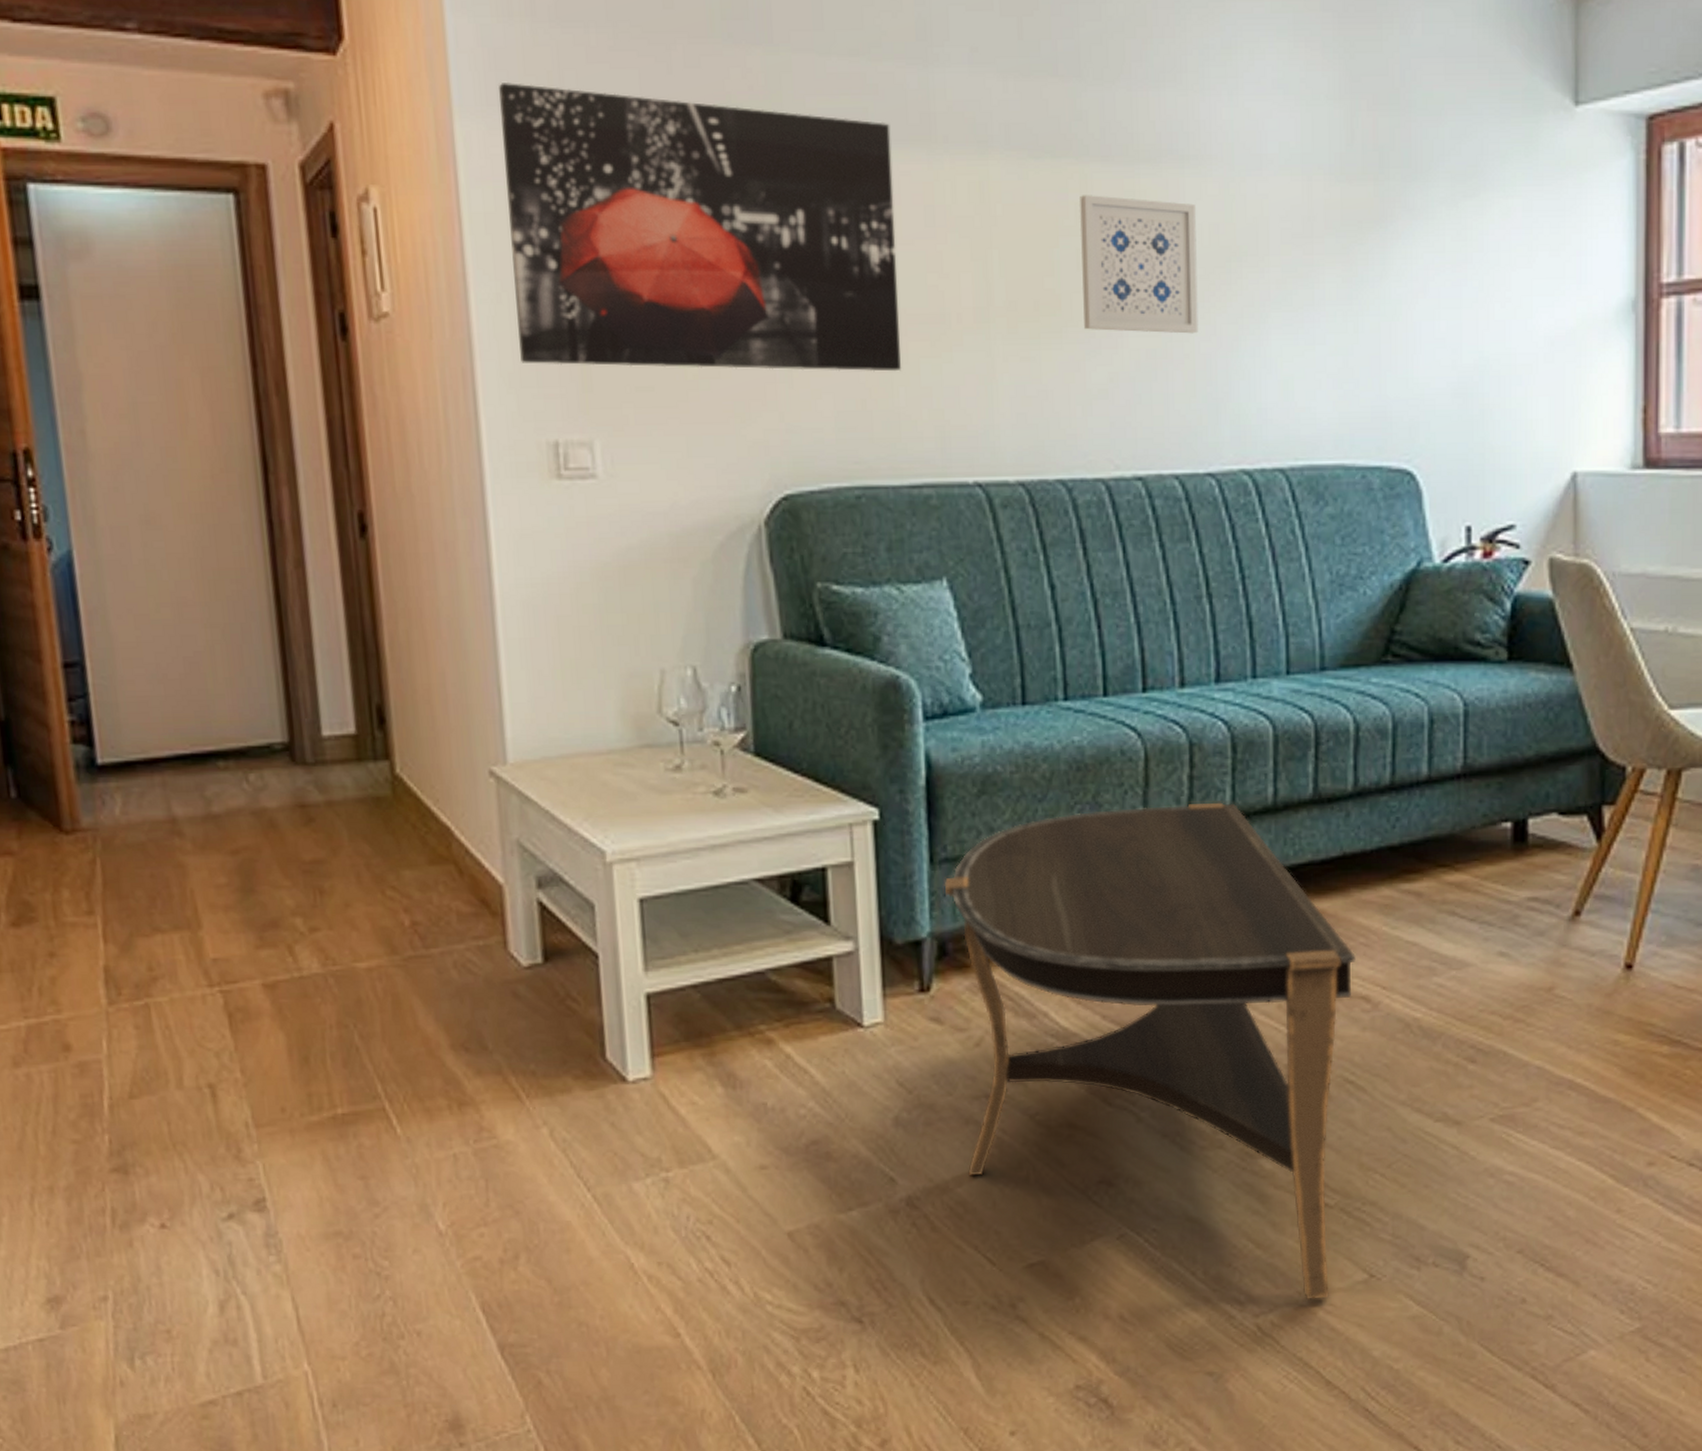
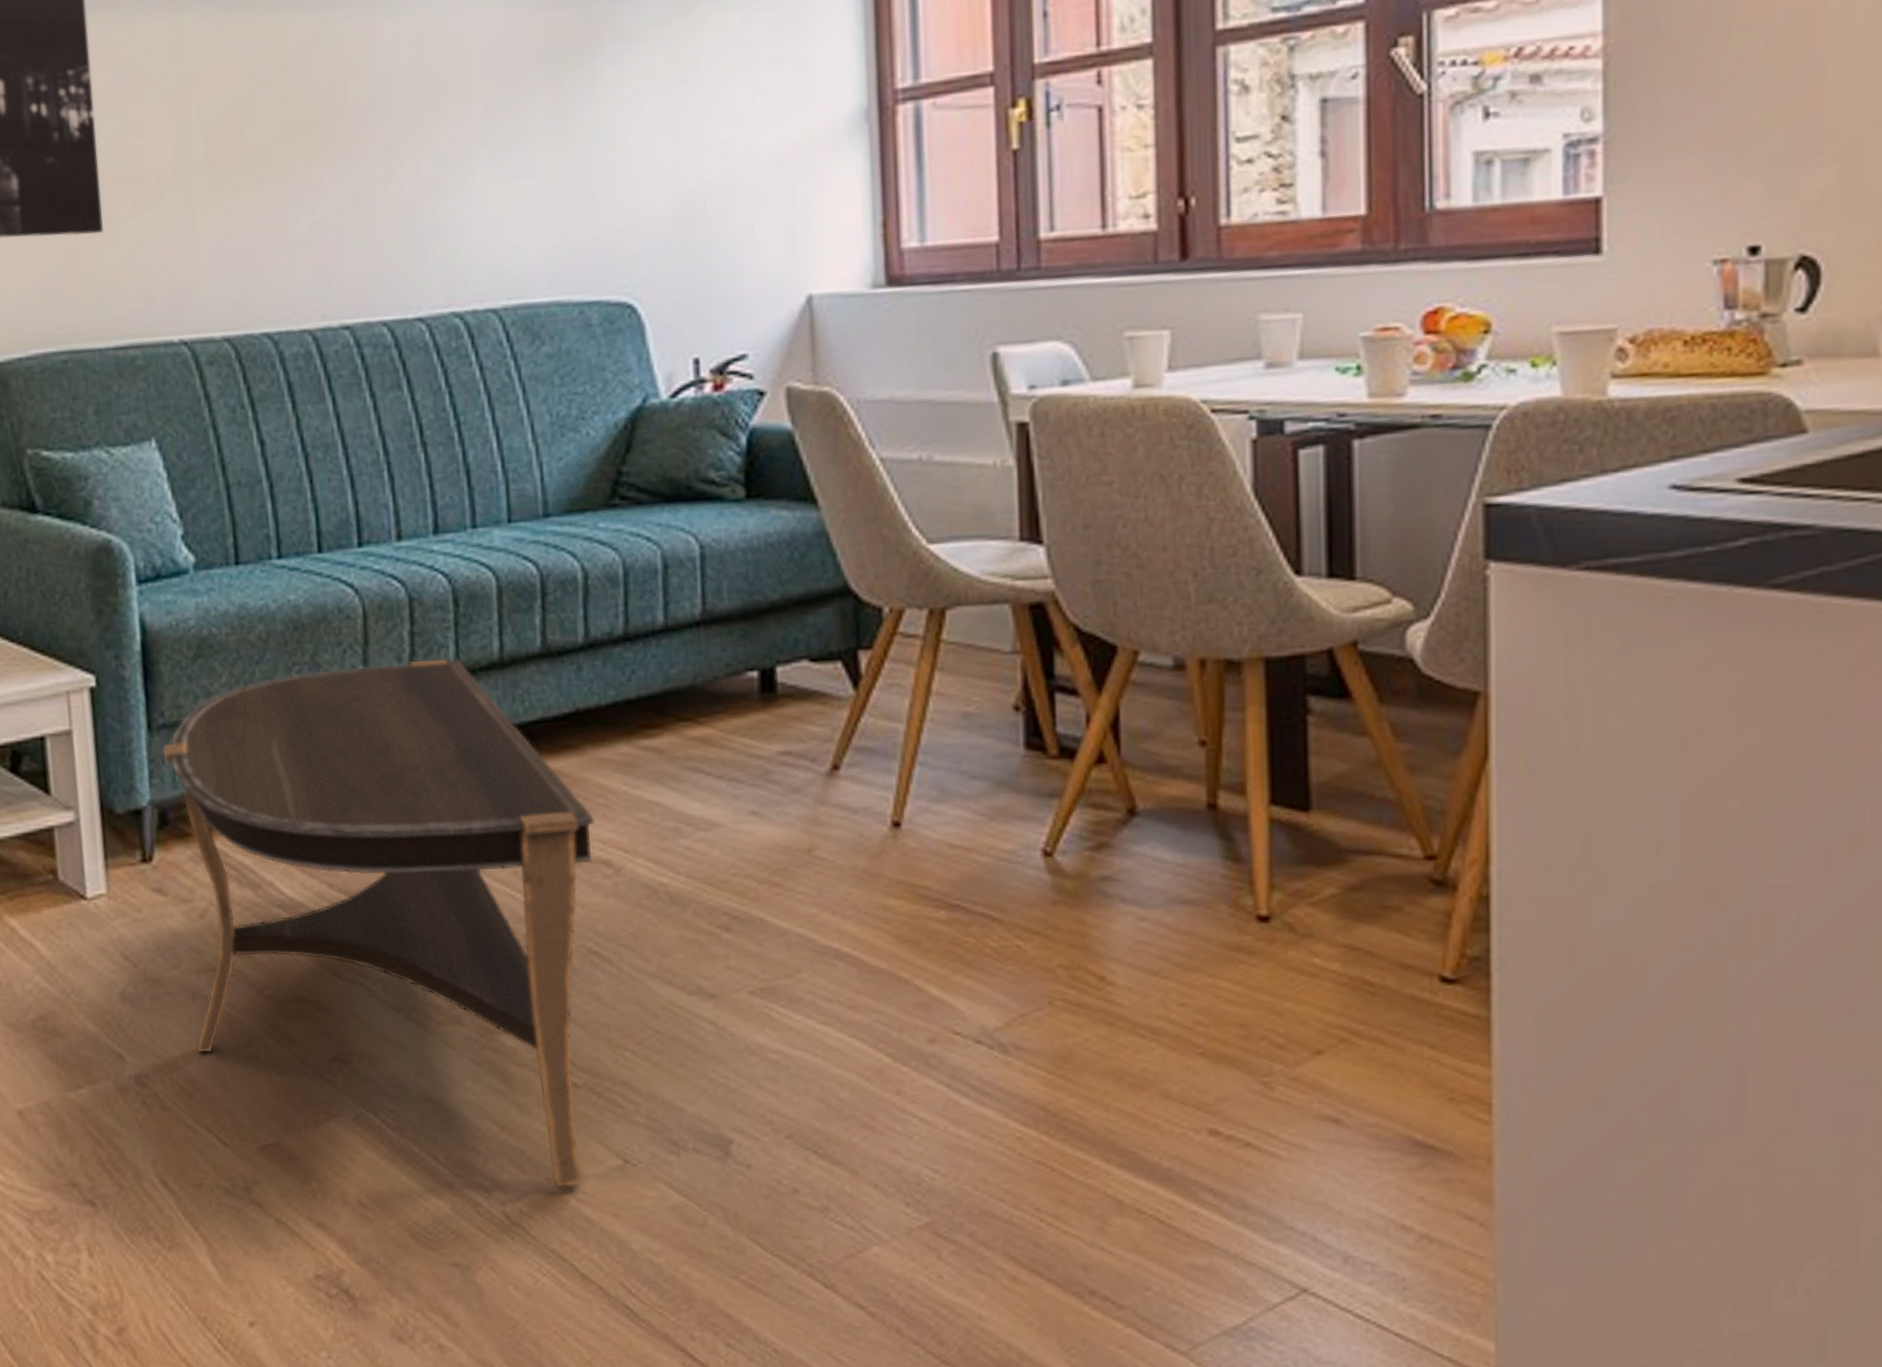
wall art: present [1080,195,1199,334] -> none [276,43,402,180]

